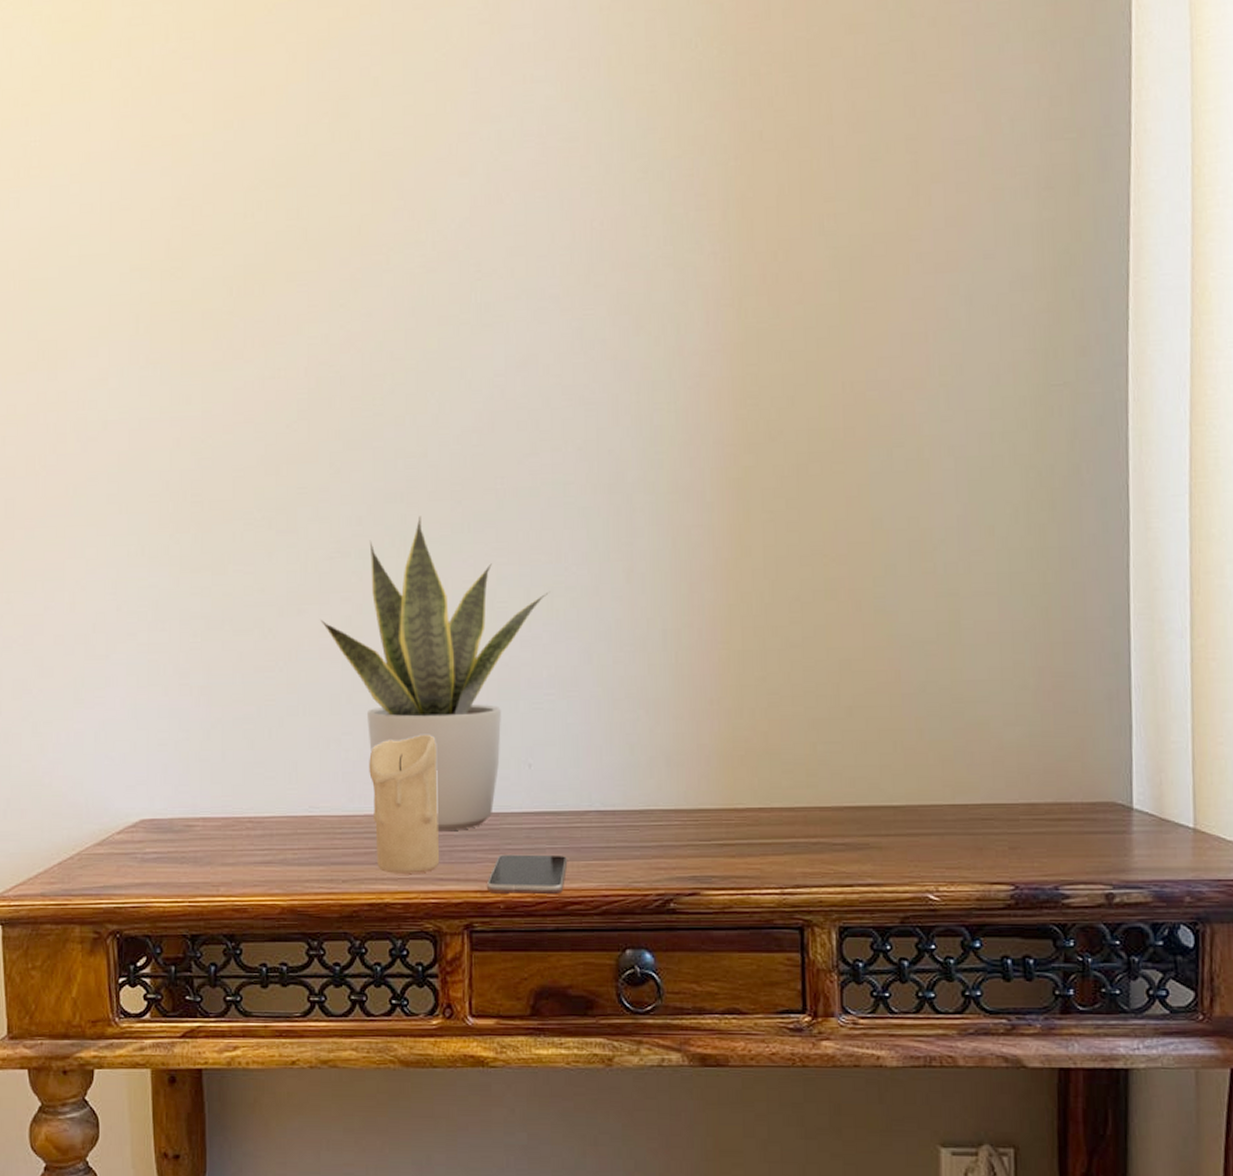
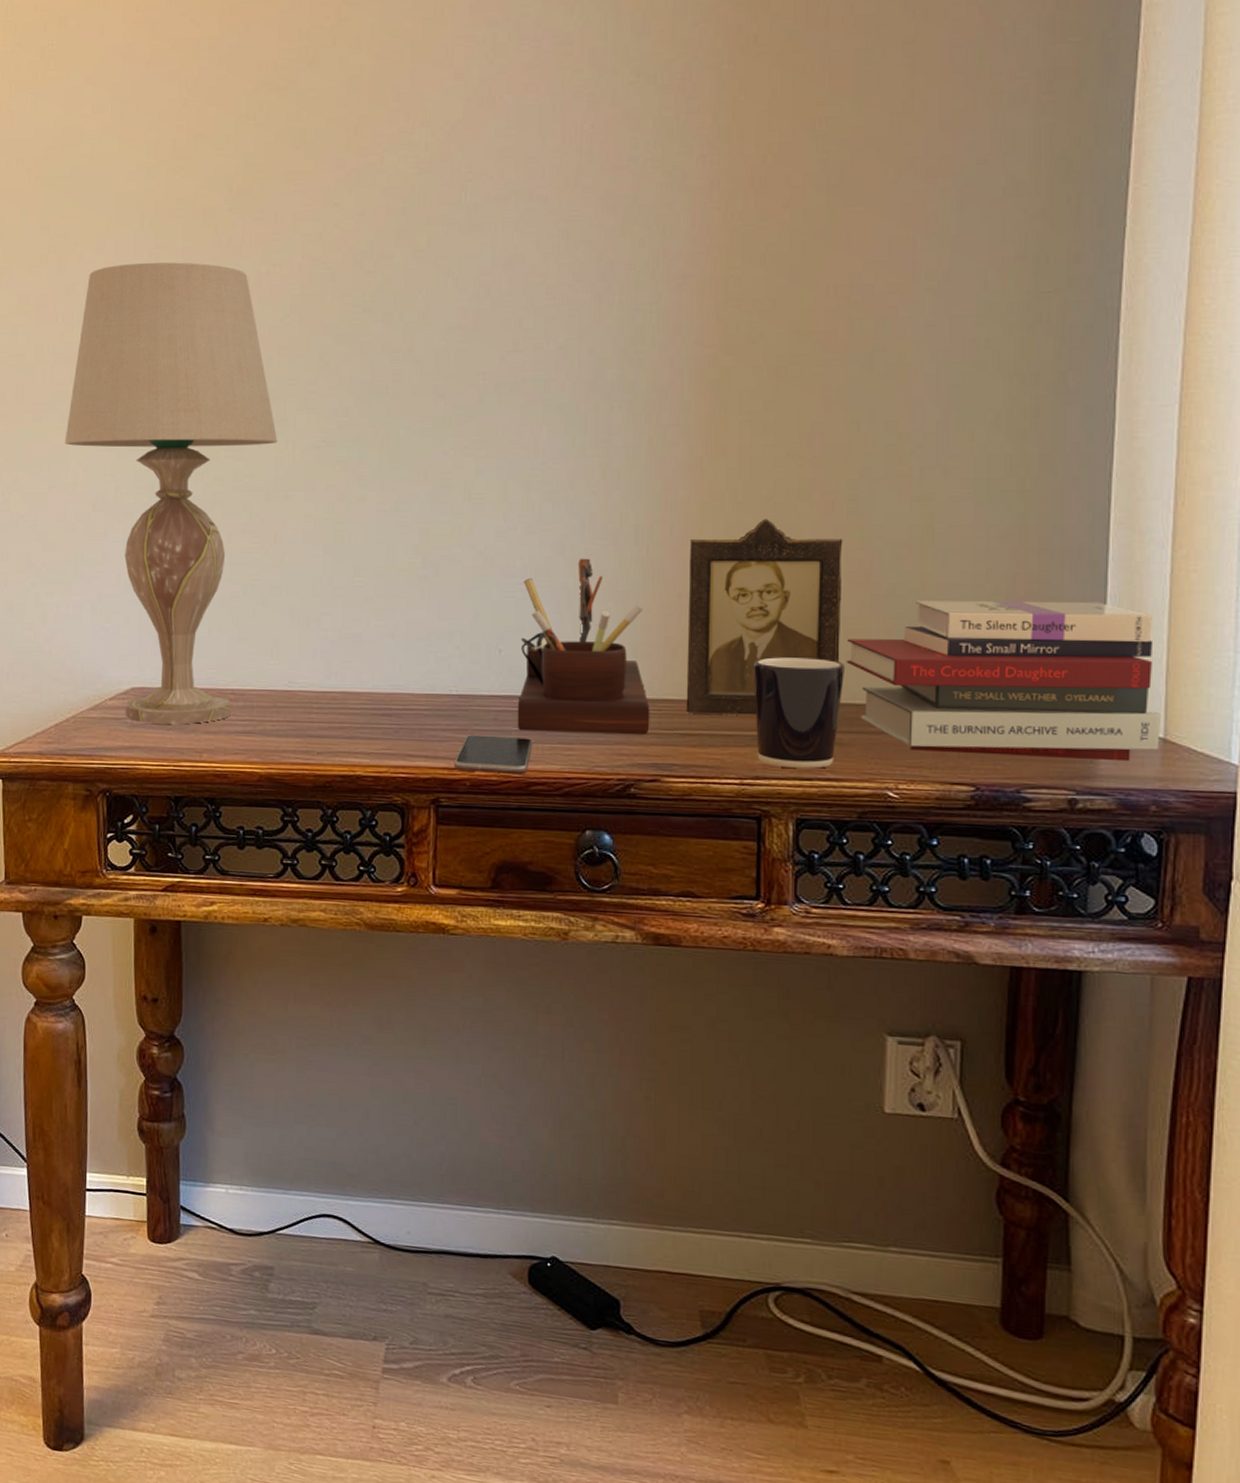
table lamp: none [60,367,289,857] -> present [64,262,278,725]
potted plant: present [320,516,549,832] -> none [305,409,526,711]
candle: present [369,734,440,874] -> none [346,617,412,749]
desk organizer: none [550,666,687,848] -> present [517,558,650,735]
photo frame: none [718,619,874,822] -> present [686,518,843,715]
mug: none [789,759,880,876] -> present [753,656,844,770]
books: none [880,693,1191,853] -> present [846,600,1162,762]

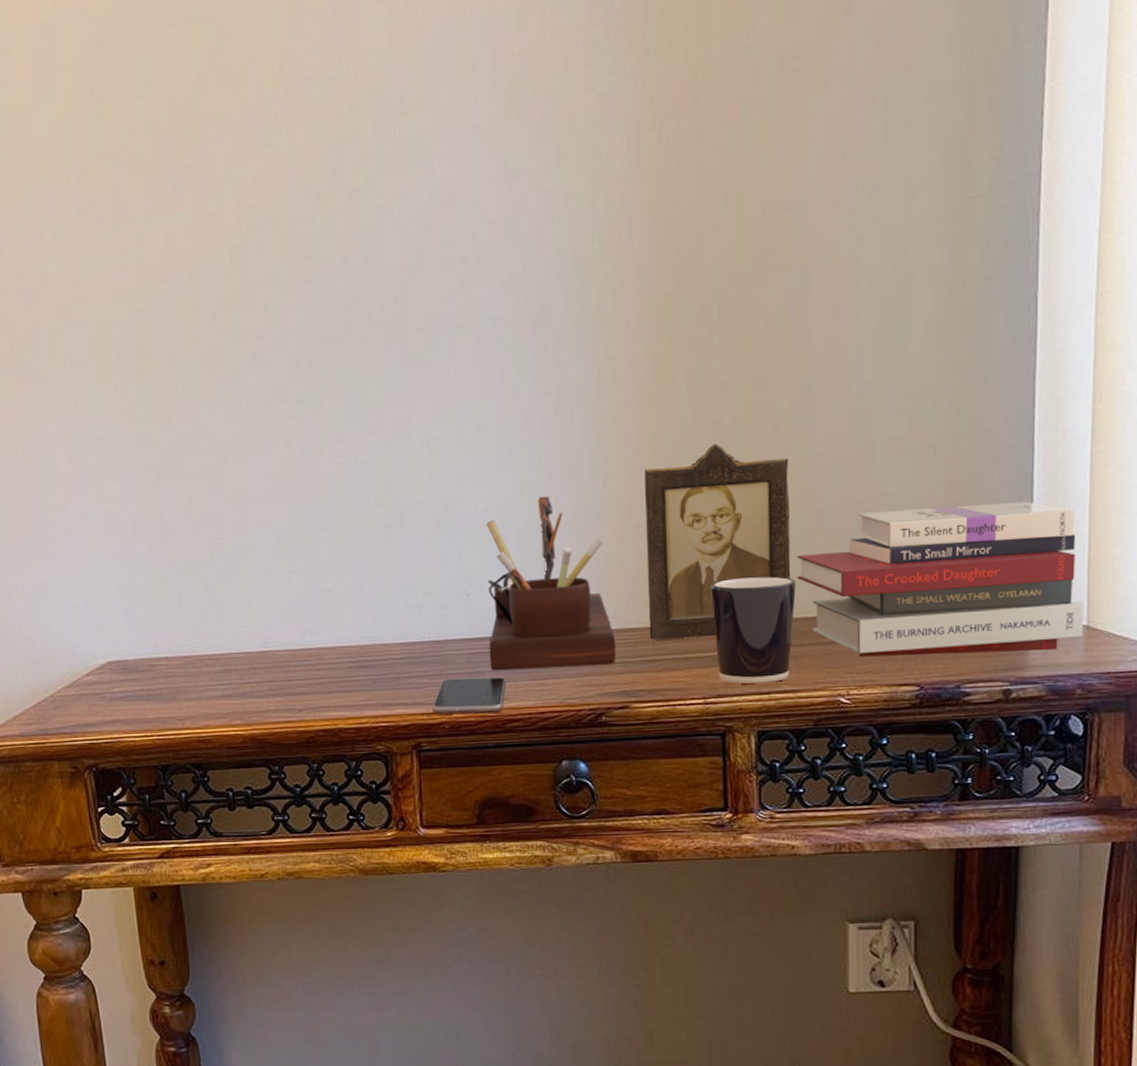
table lamp: present [64,262,278,725] -> none [10,217,230,696]

